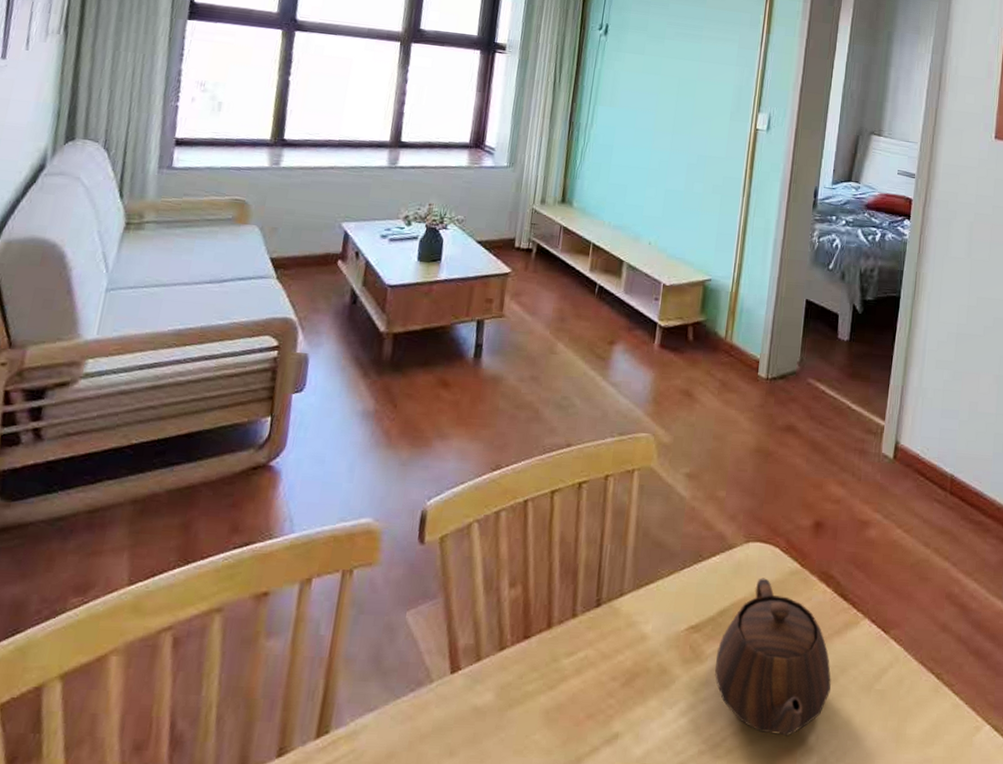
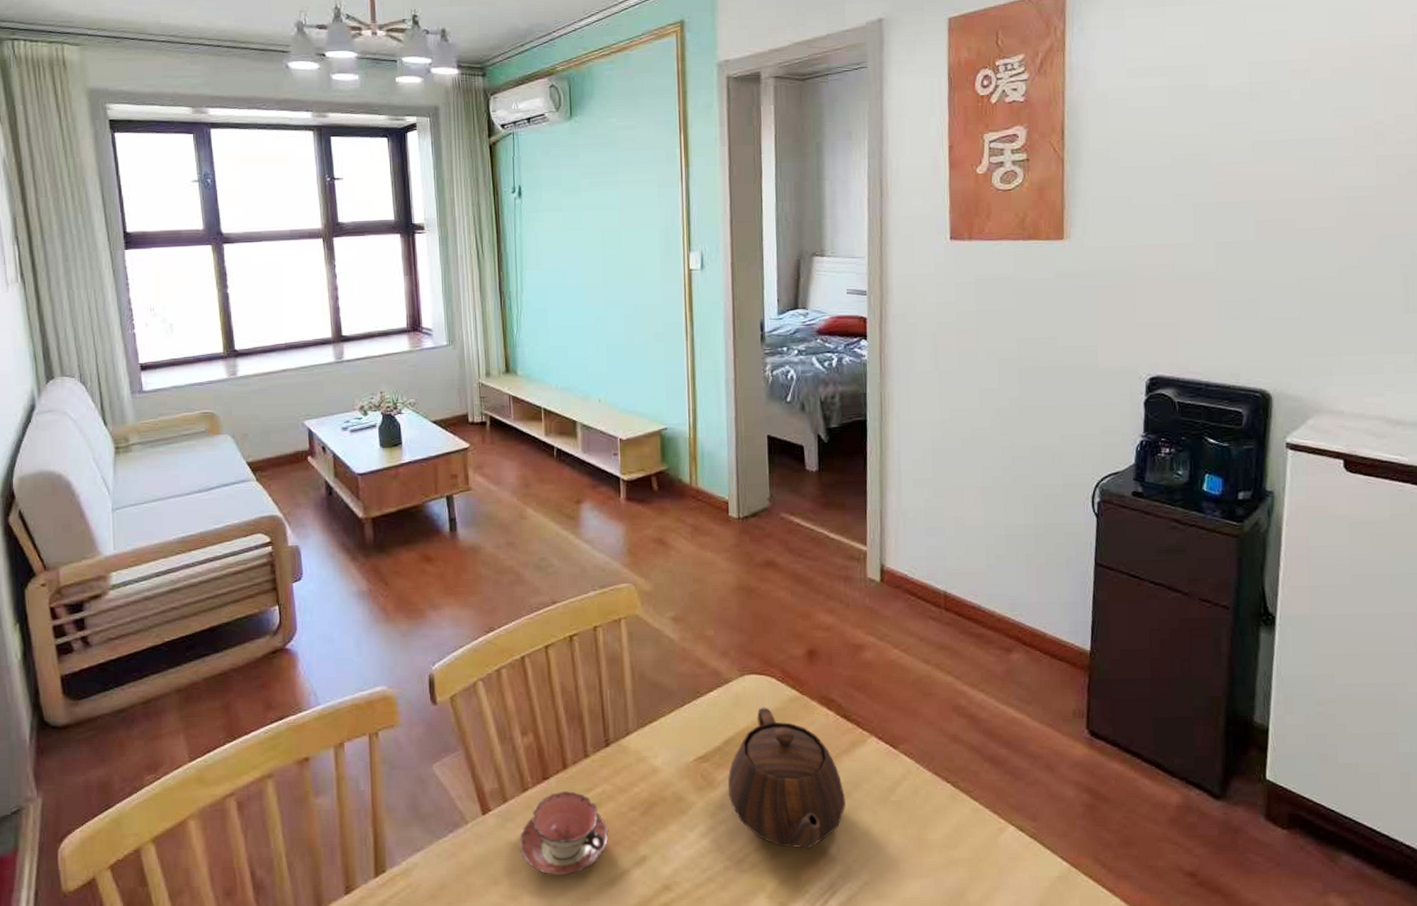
teacup: none [484,653,584,751] -> present [520,791,609,876]

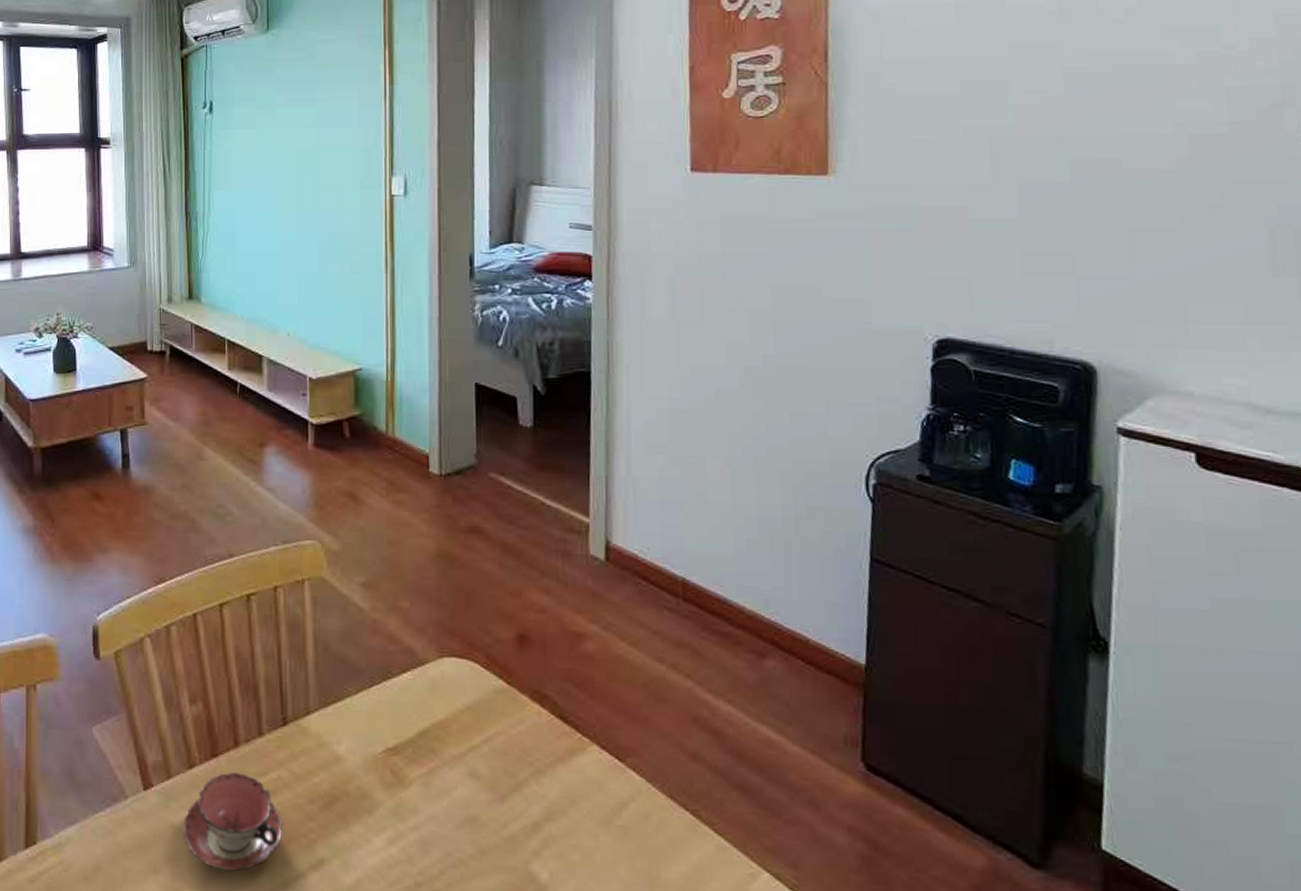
teapot: present [728,707,846,849] -> none [422,696,562,872]

